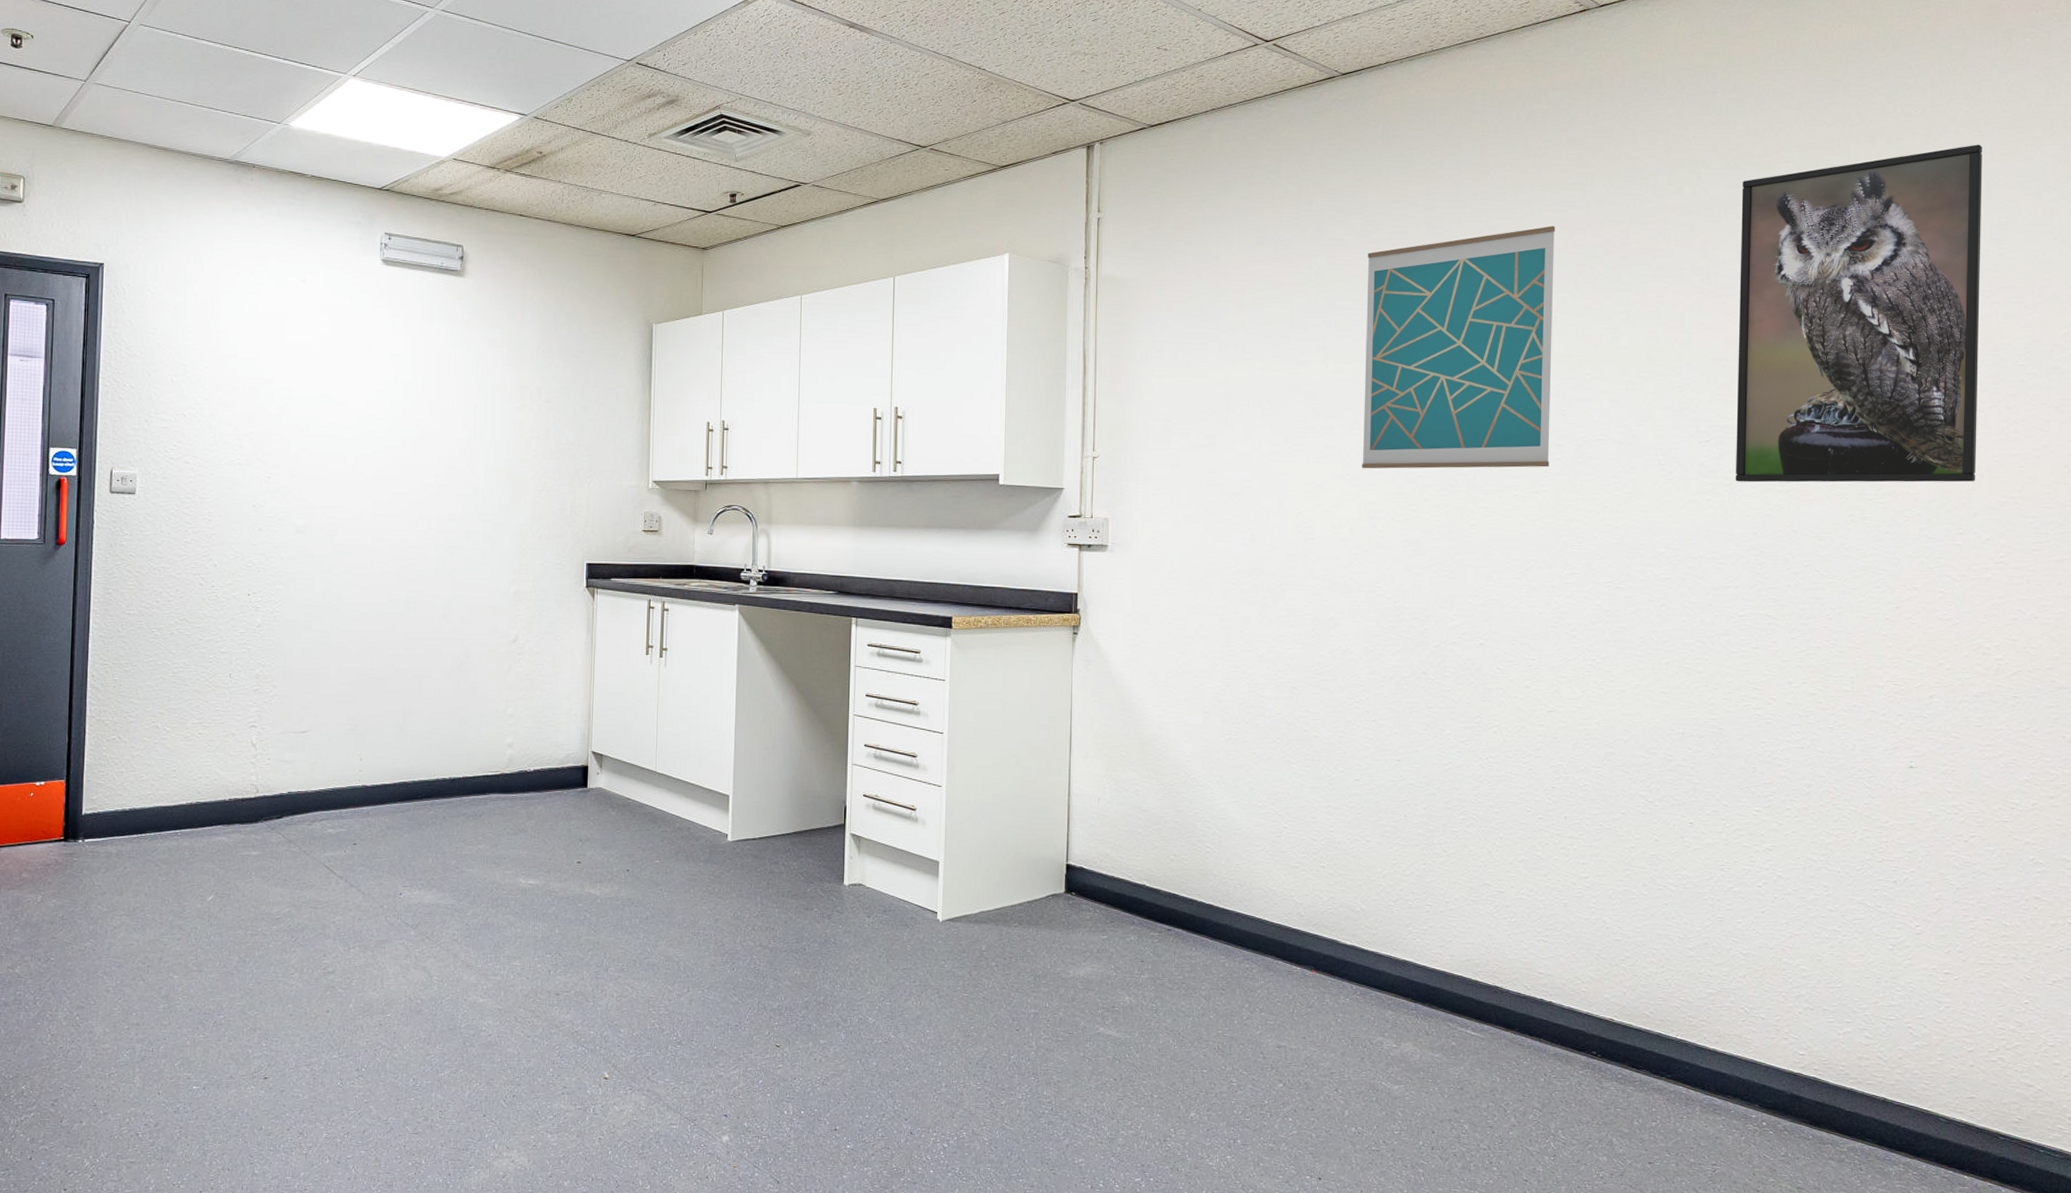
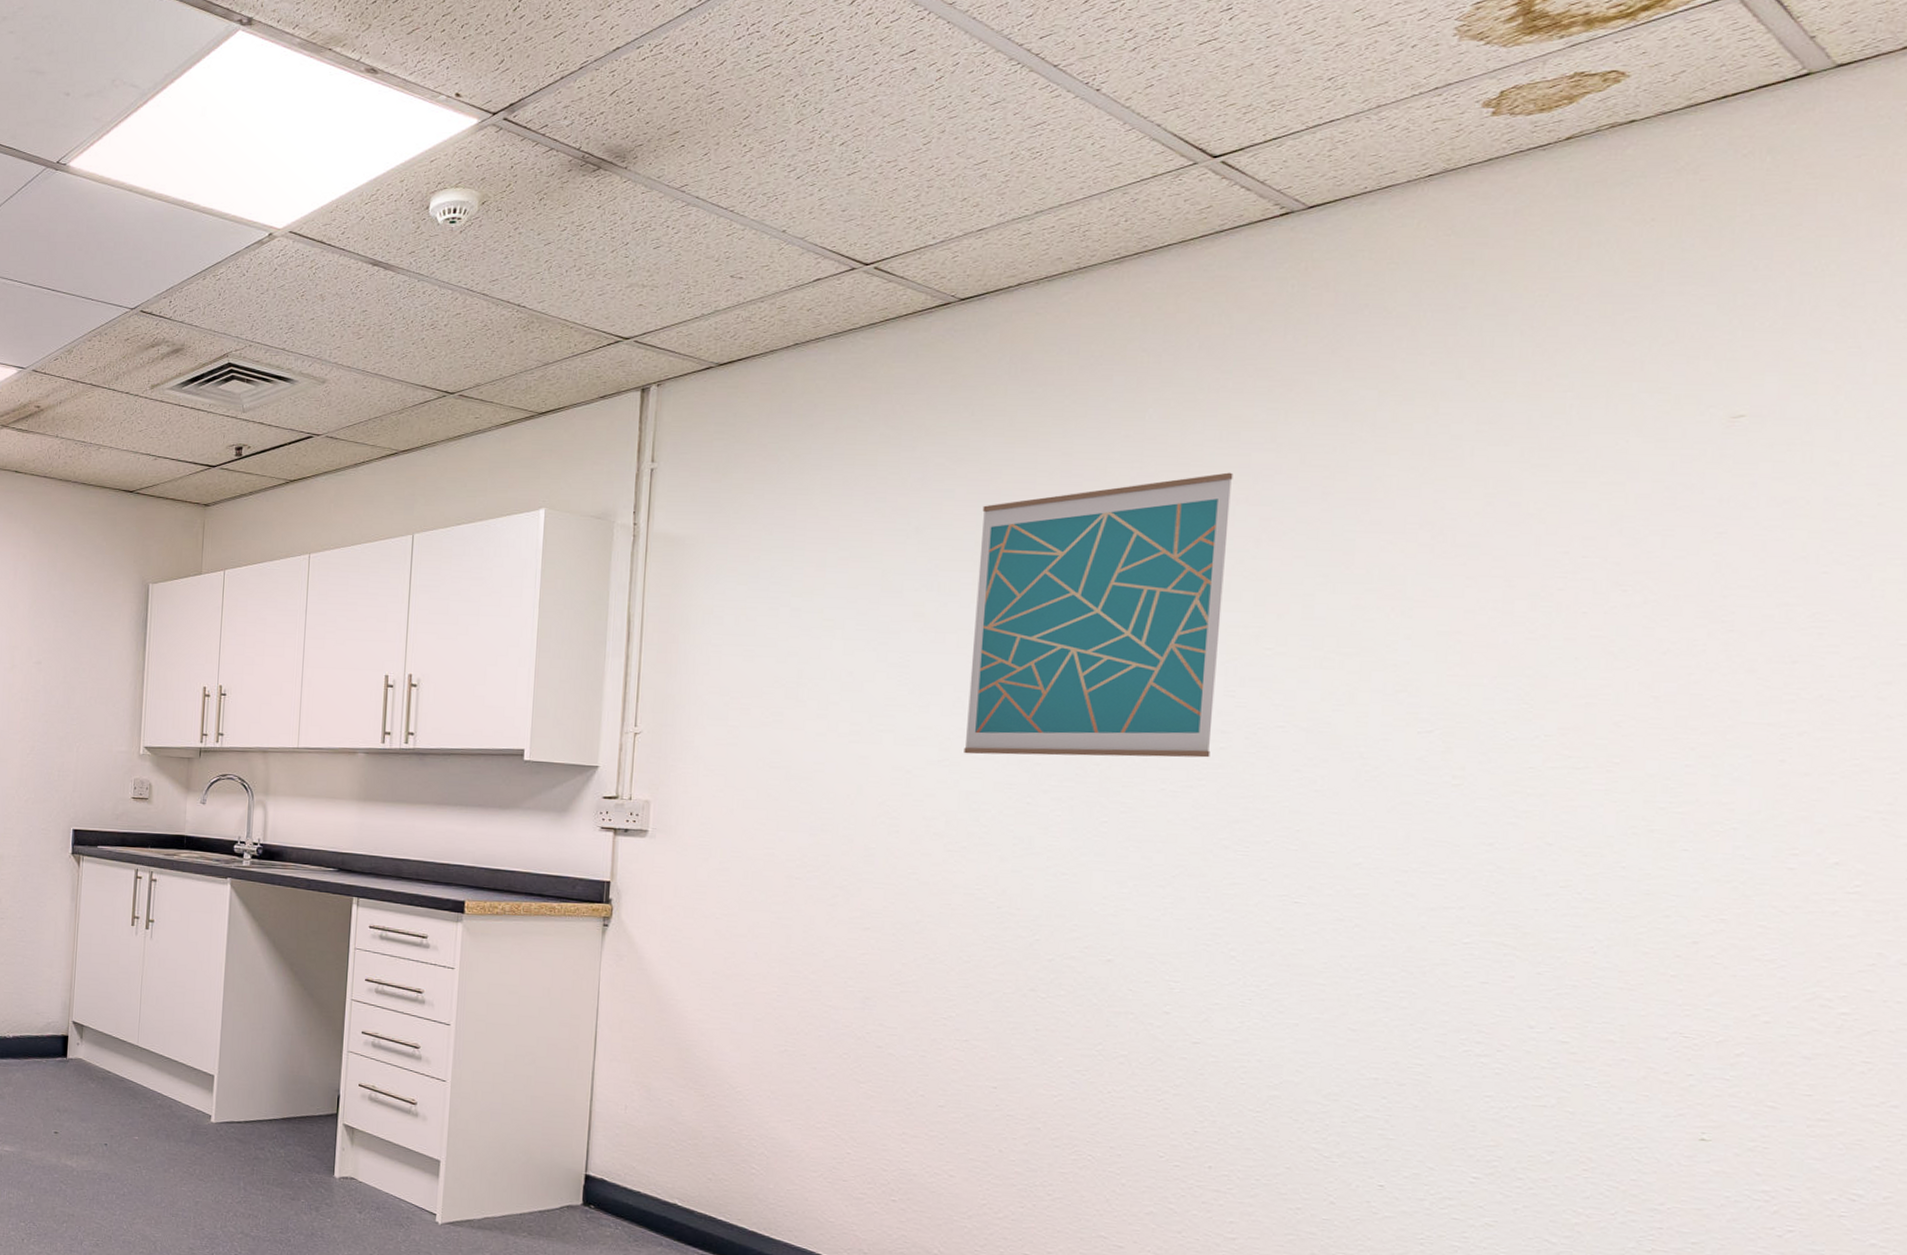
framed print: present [1736,144,1983,483] -> none [1468,363,1862,791]

